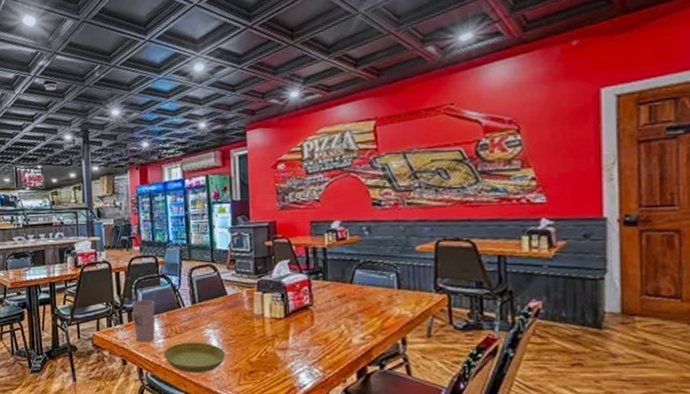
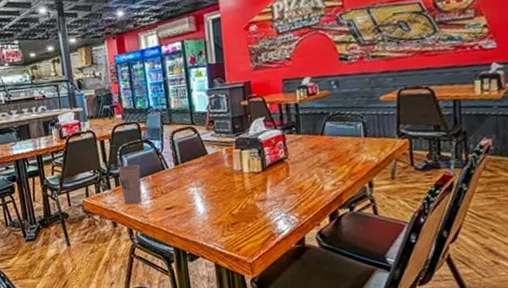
saucer: present [164,342,226,373] -> none [151,200,210,229]

